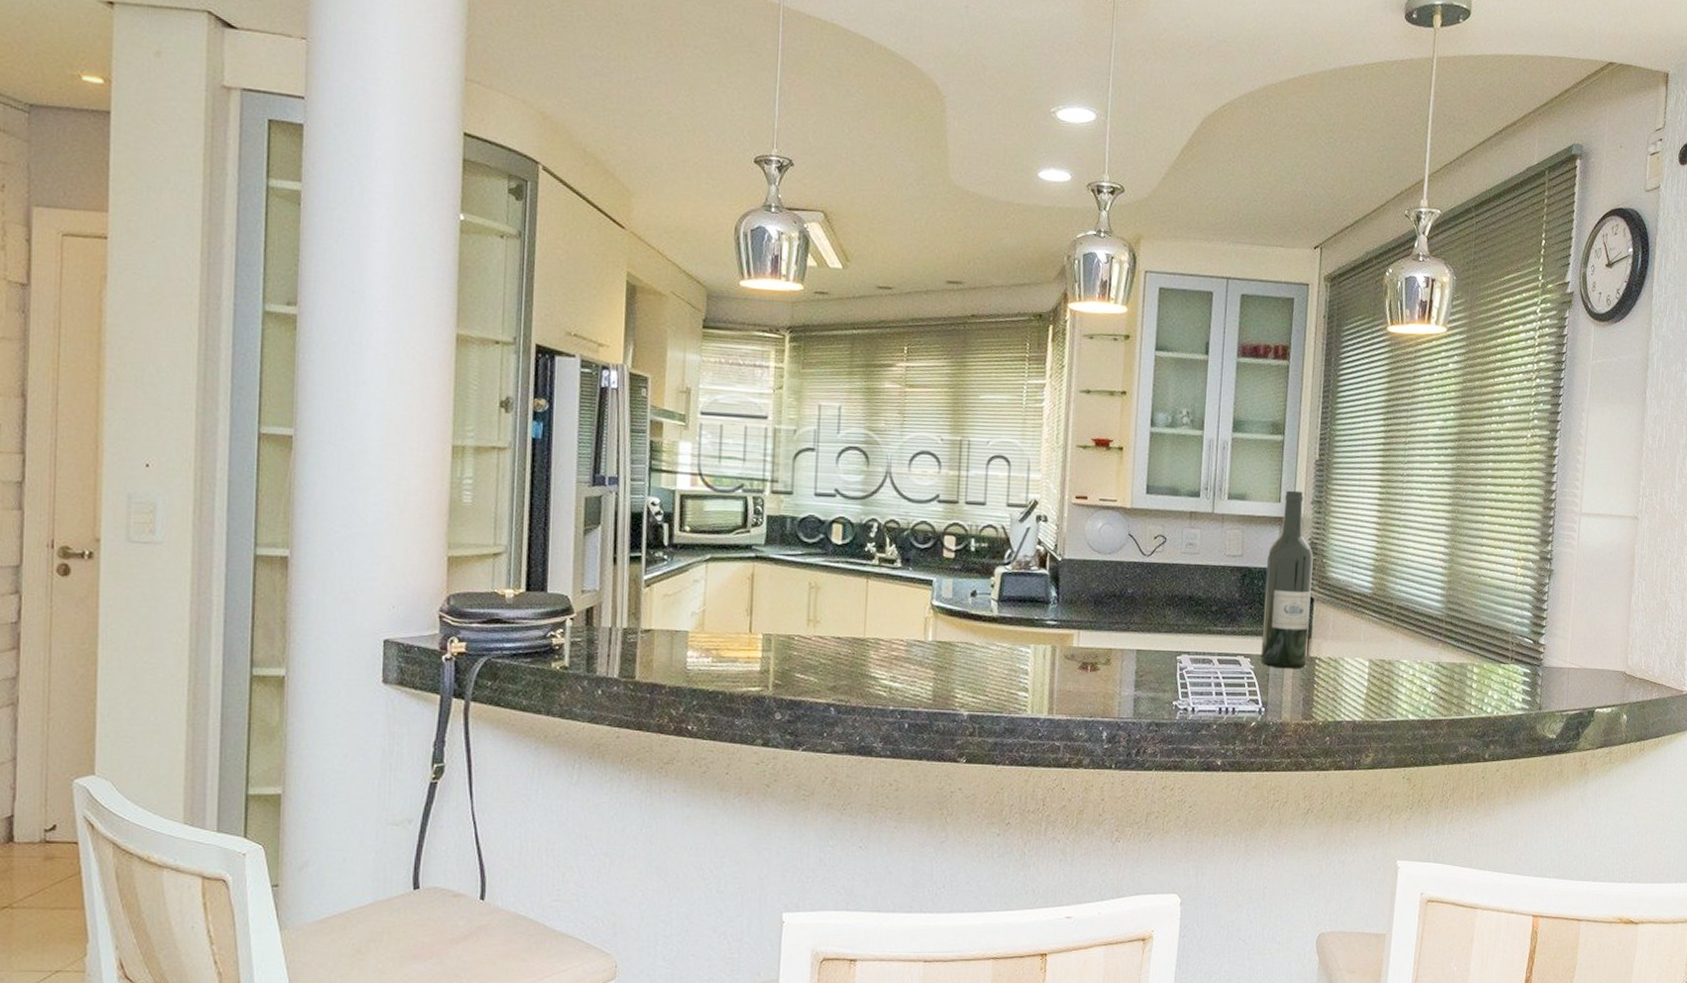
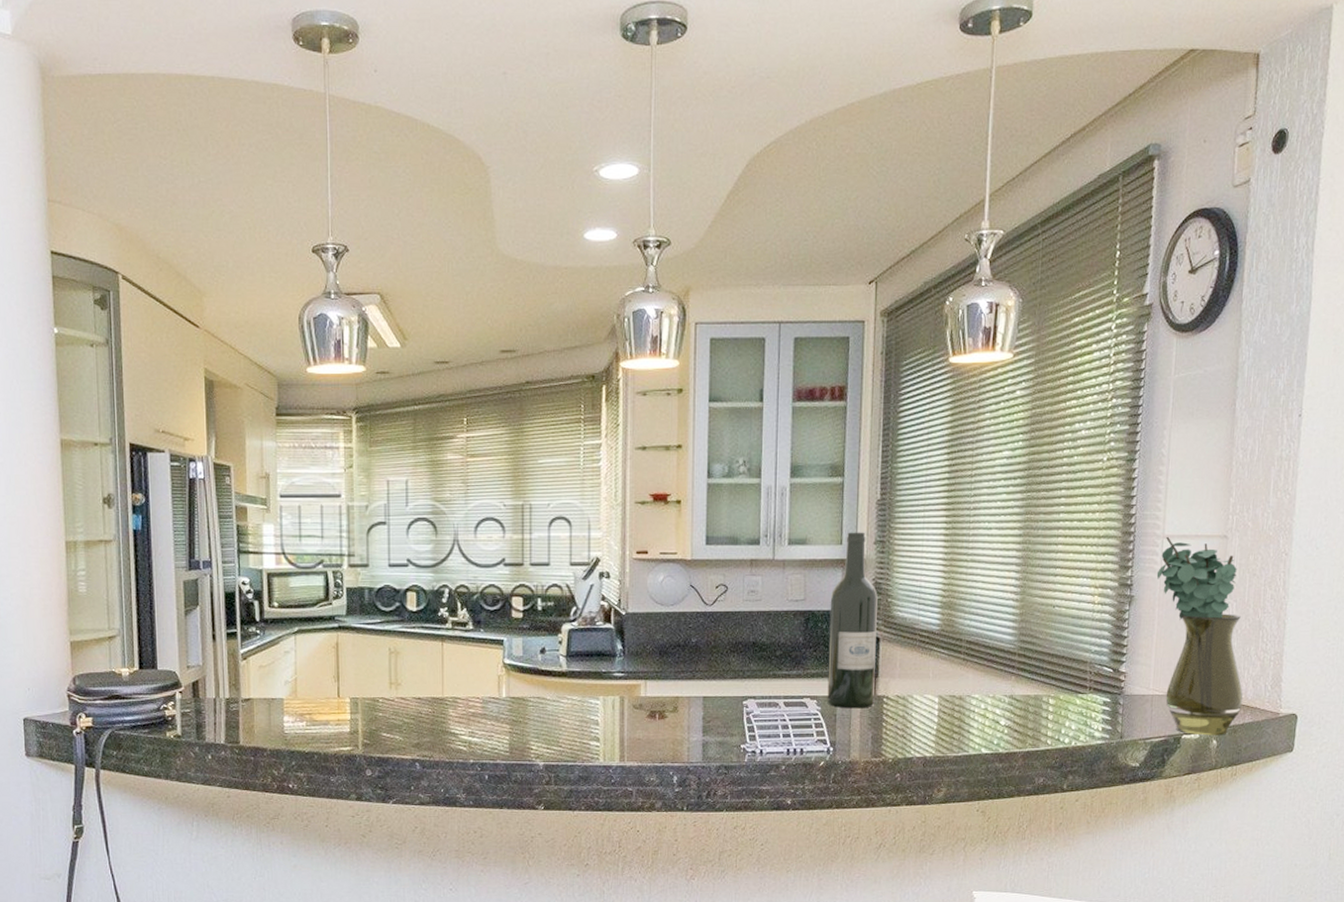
vase: none [1574,514,1651,710] -> present [1156,536,1244,736]

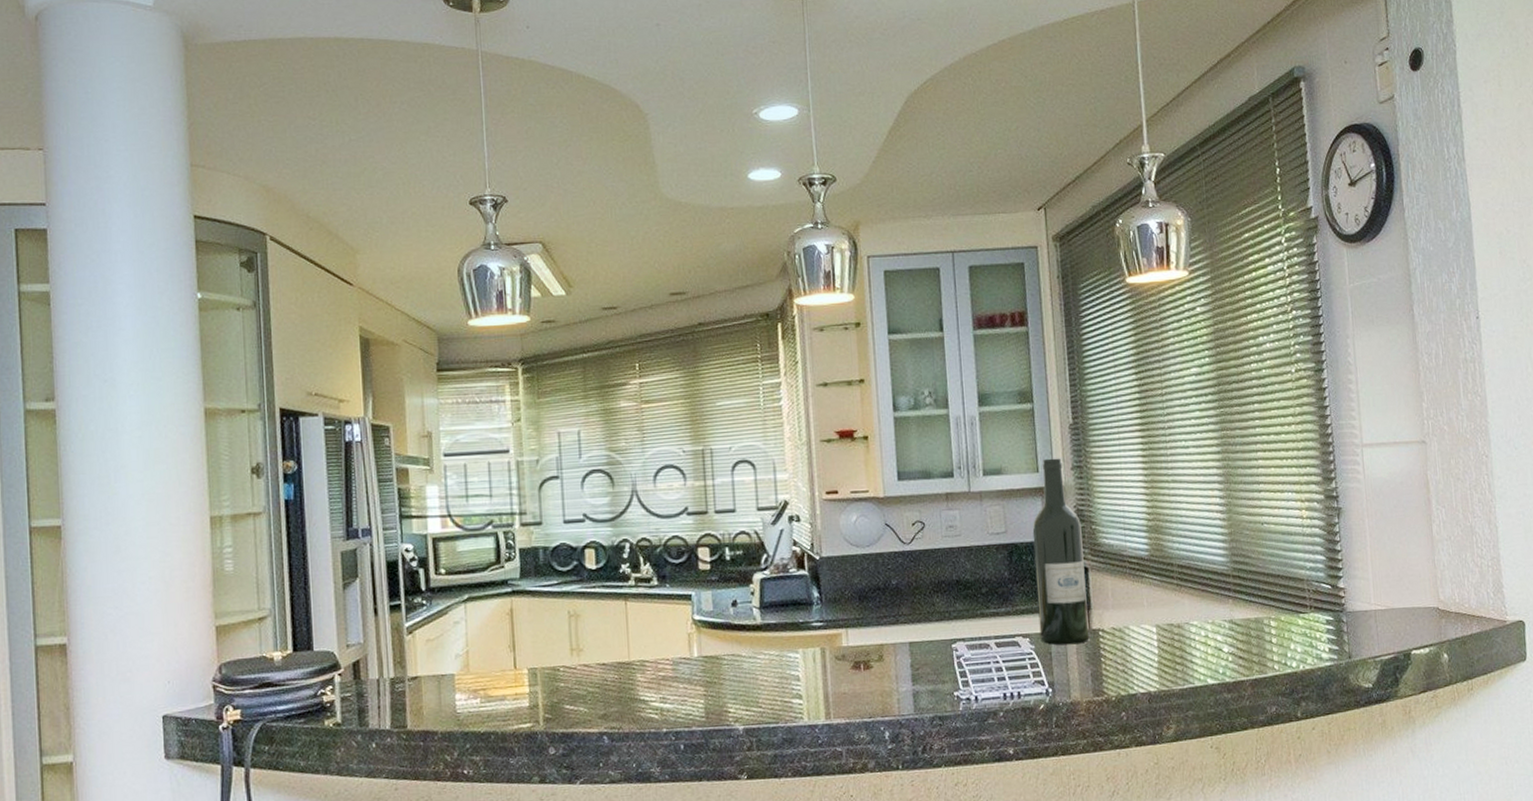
vase: present [1156,536,1244,736] -> none [1361,445,1468,650]

